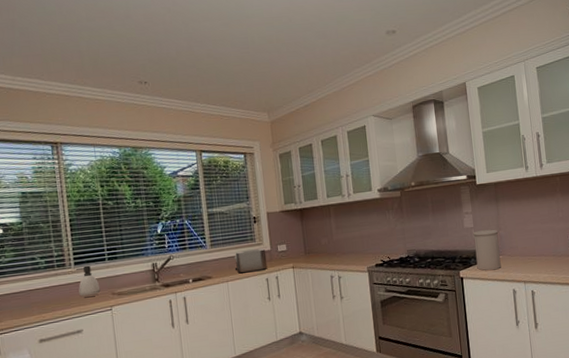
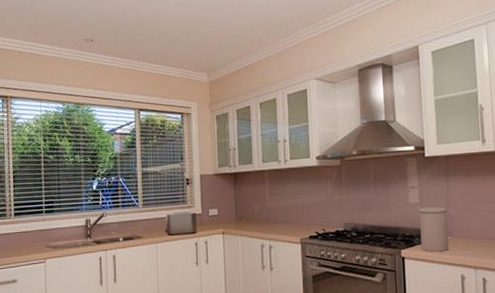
soap dispenser: present [75,265,101,298] -> none [15,217,36,249]

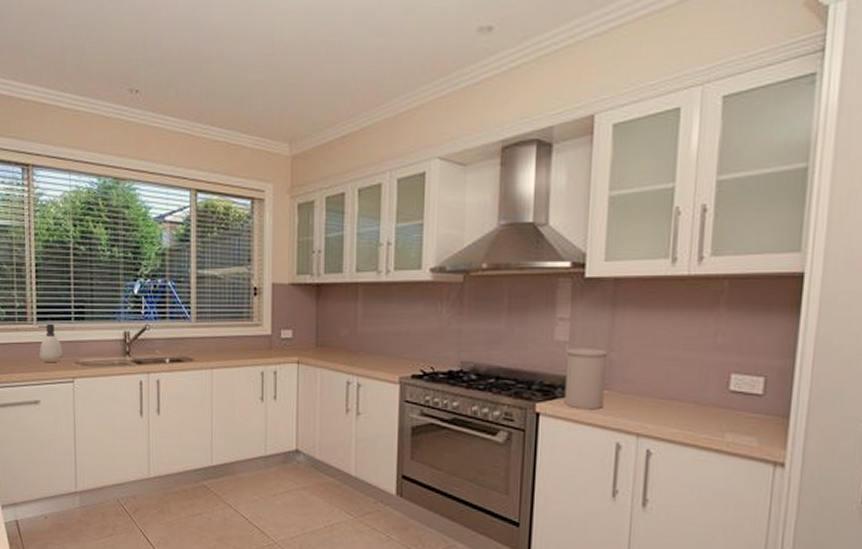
soap dispenser: none [15,217,36,249] -> present [37,323,63,363]
toaster: present [164,211,198,236] -> none [222,331,265,361]

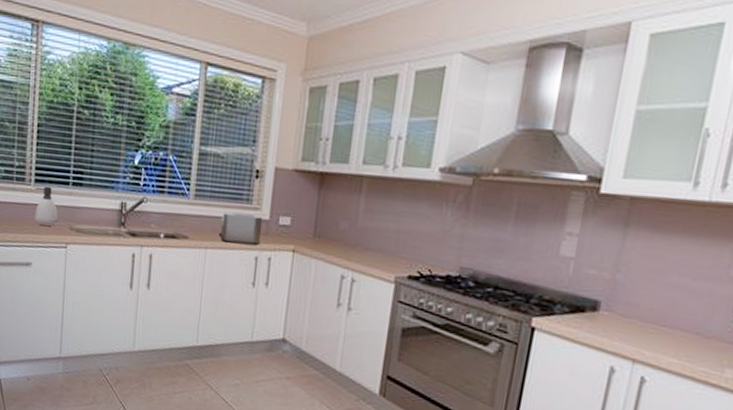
toaster: none [222,331,265,361] -> present [218,211,263,246]
canister: present [564,348,608,410] -> none [561,264,614,331]

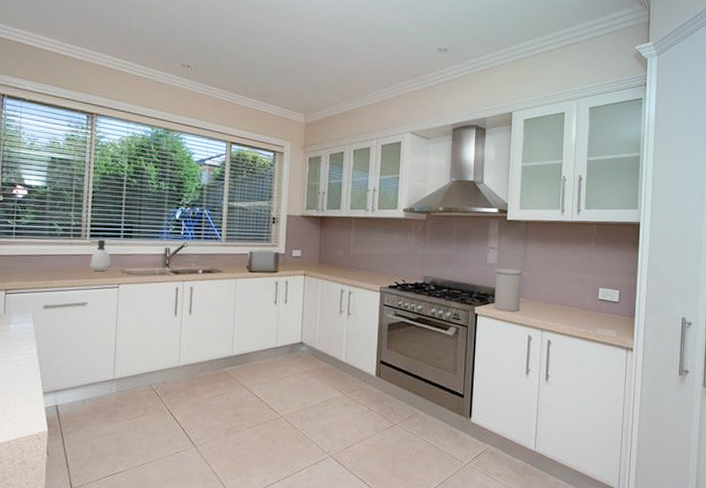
canister: none [561,264,614,331] -> present [494,268,523,312]

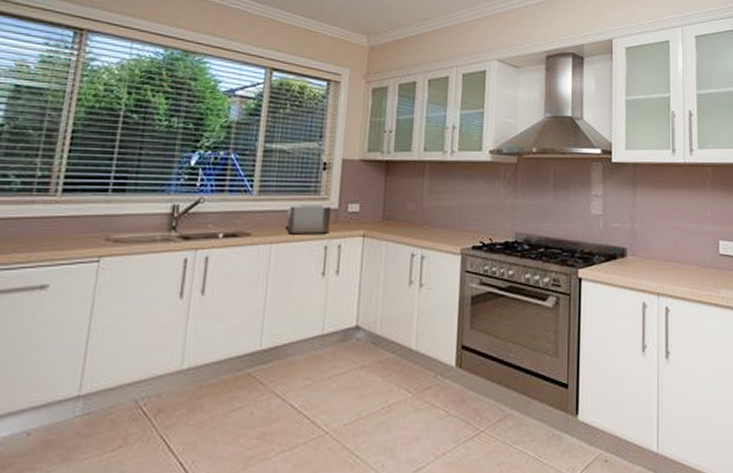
soap dispenser: present [90,239,111,272] -> none [57,195,91,240]
canister: present [494,268,523,312] -> none [601,220,632,274]

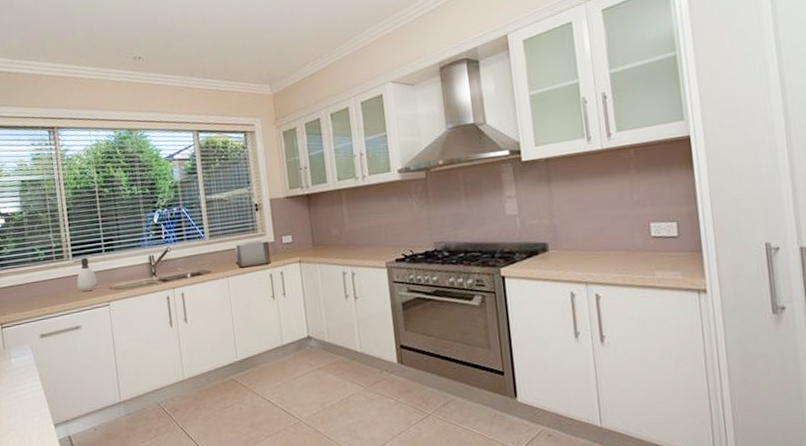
soap dispenser: none [57,195,91,240] -> present [73,257,98,292]

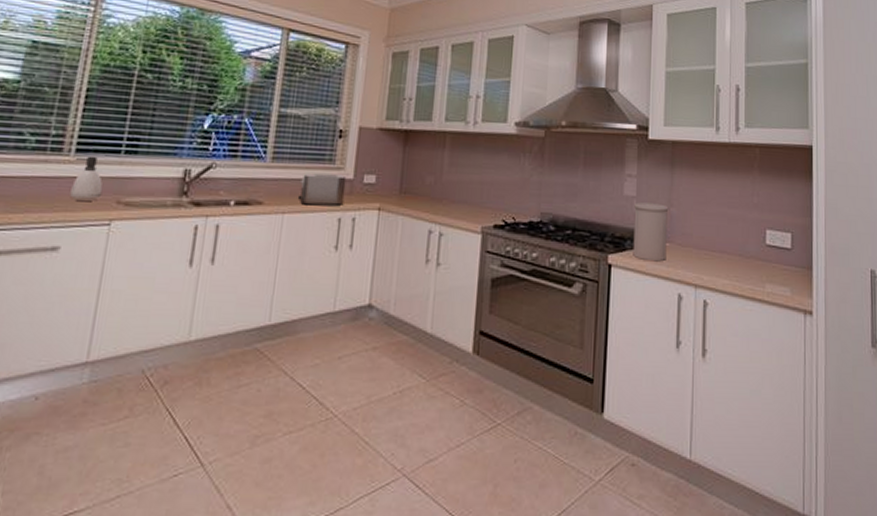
canister: none [517,217,555,269] -> present [633,202,669,262]

